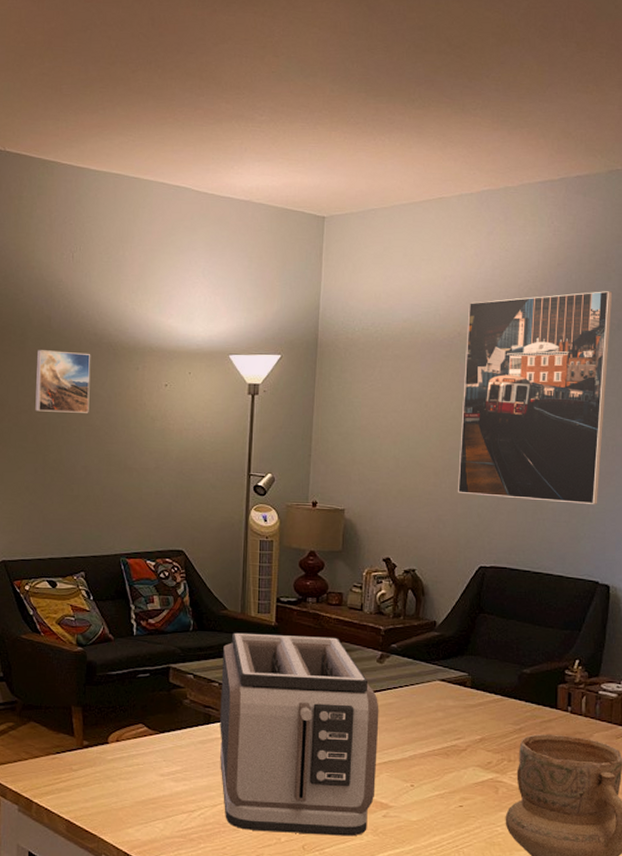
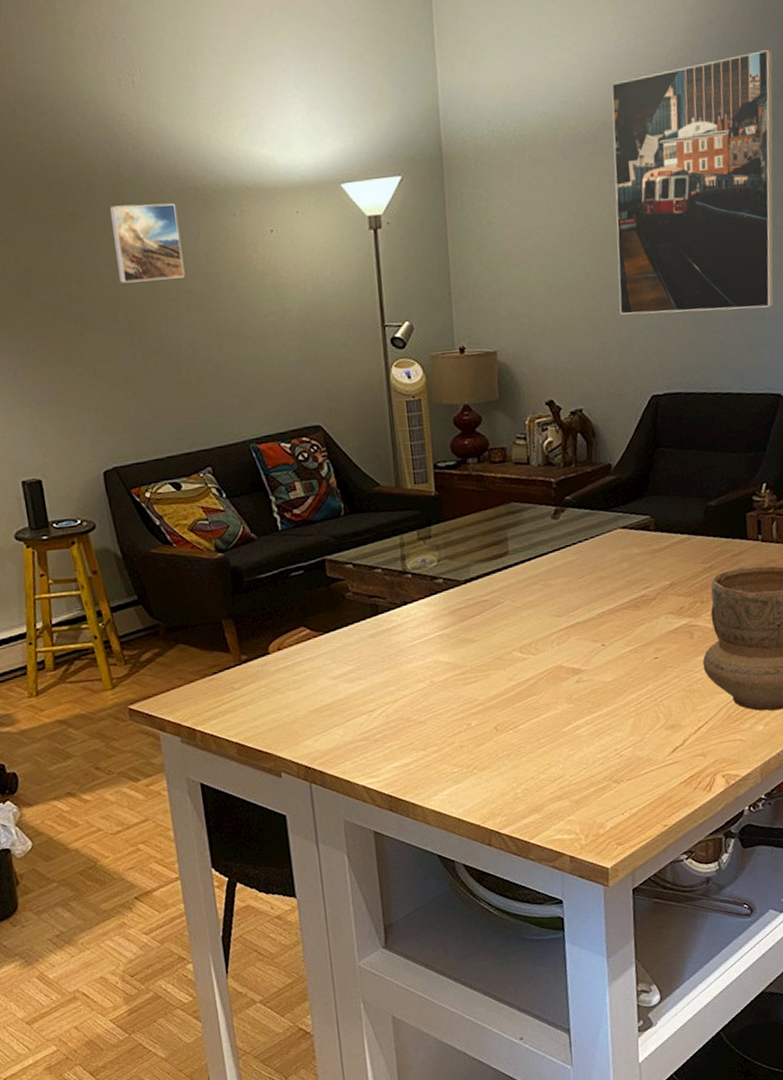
toaster: present [220,632,379,836] -> none [381,498,565,721]

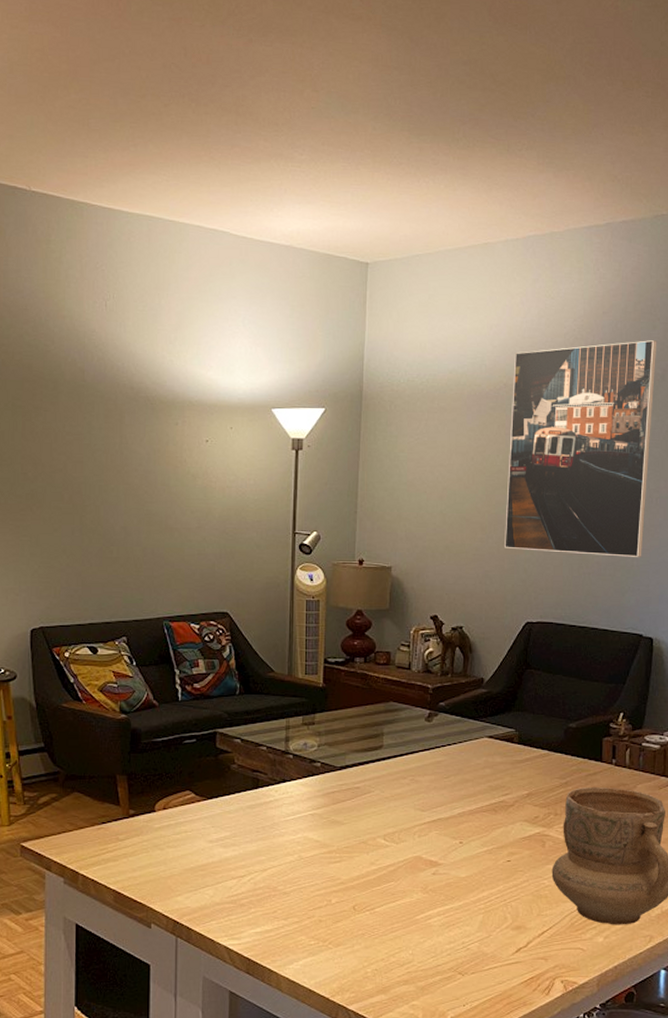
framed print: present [109,203,185,284] -> none [70,405,128,471]

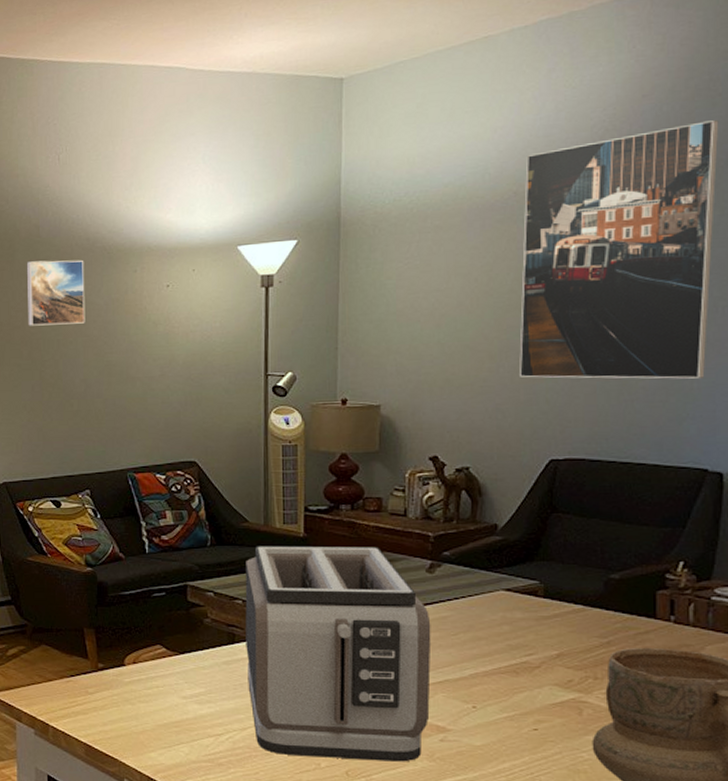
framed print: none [70,405,128,471] -> present [26,260,85,326]
toaster: none [268,695,428,895] -> present [245,546,431,762]

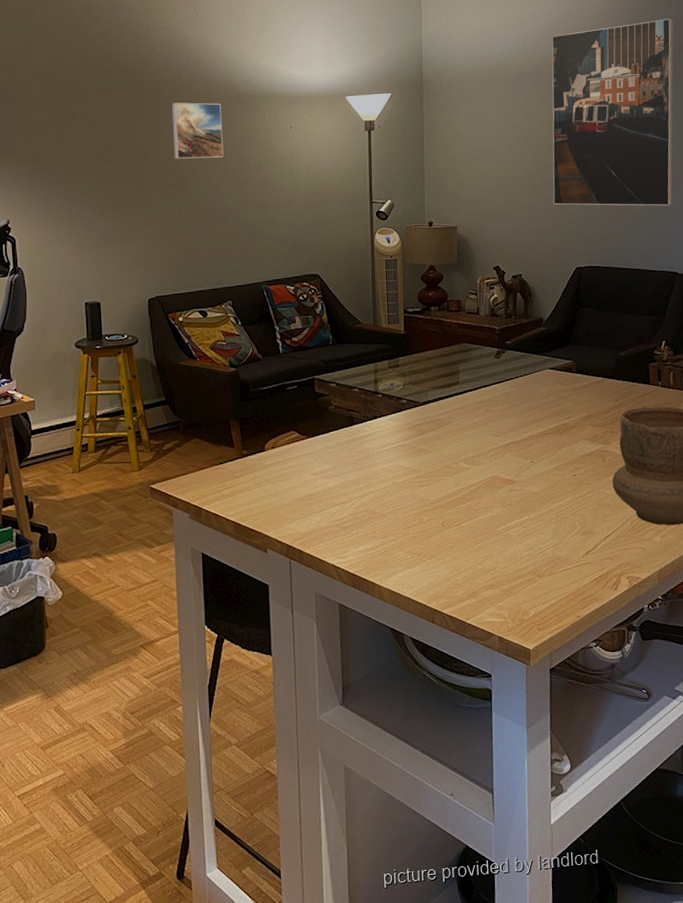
toaster: present [245,546,431,762] -> none [360,339,501,514]

